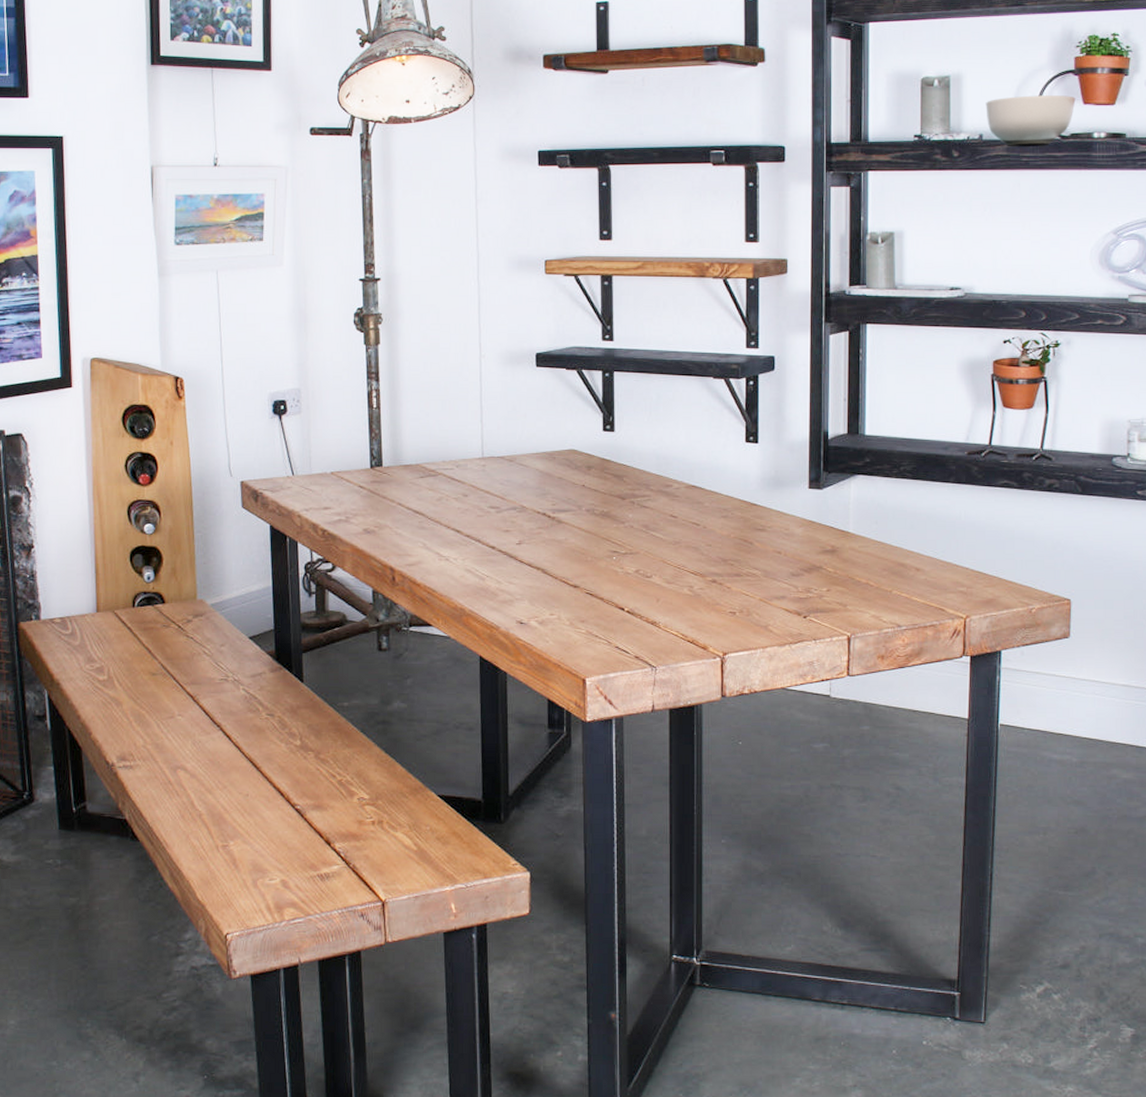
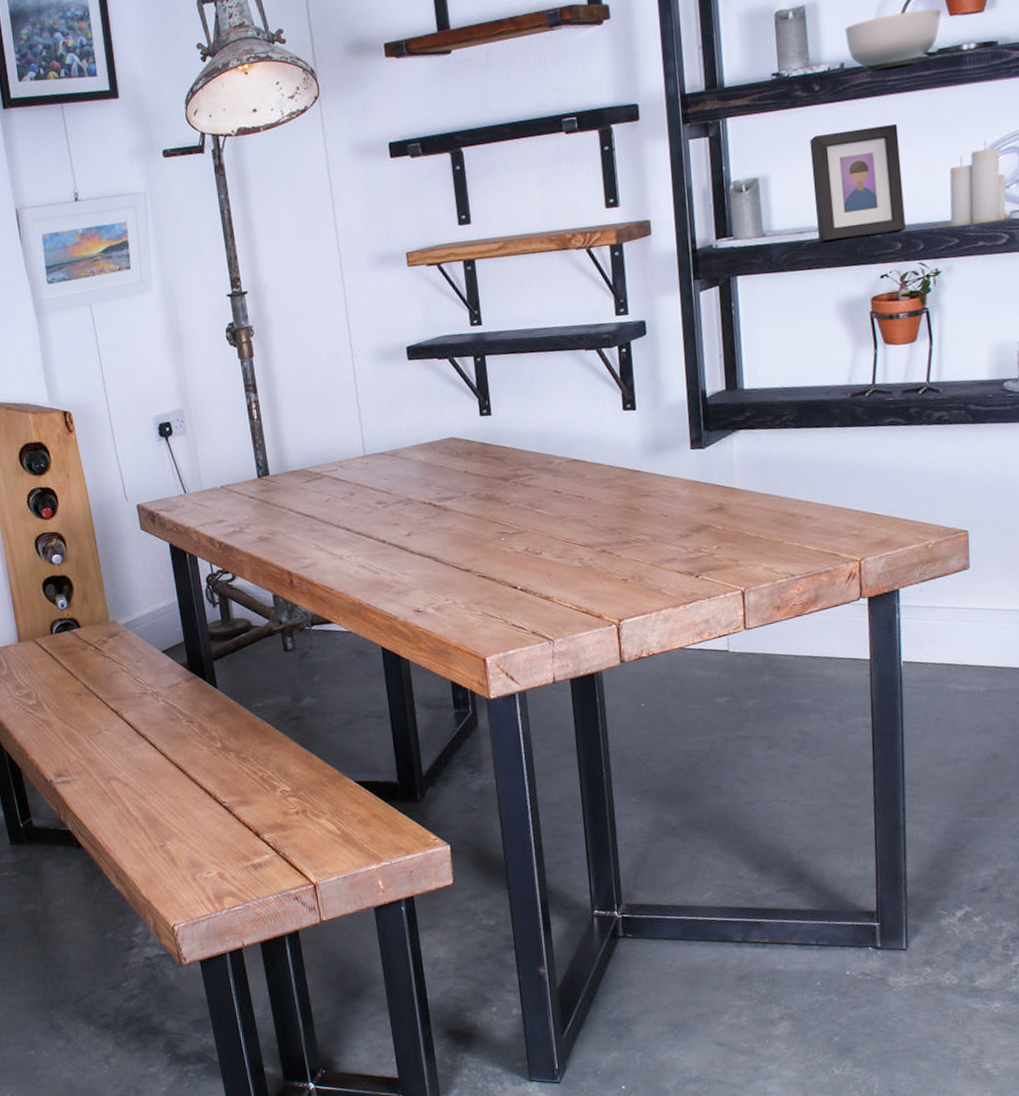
picture frame: none [945,197,1030,304] -> present [810,123,906,244]
candle: none [1069,225,1128,303] -> present [947,141,1011,227]

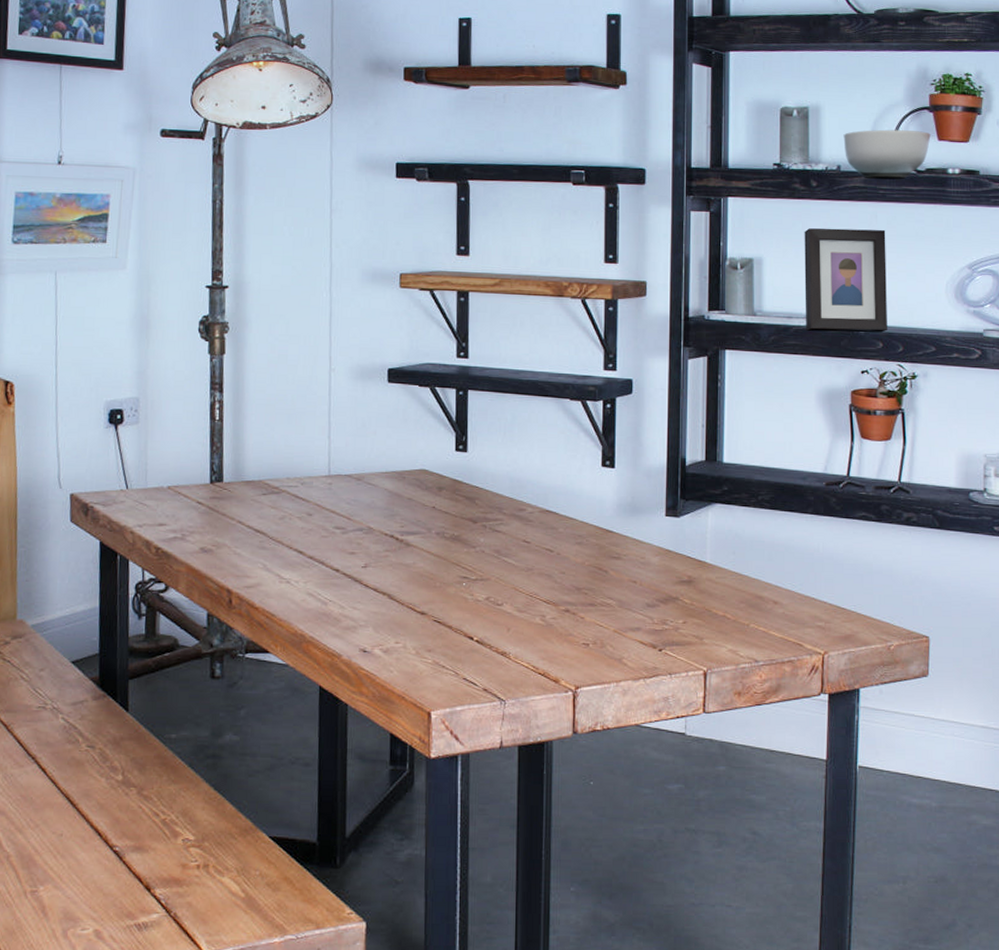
candle: present [947,141,1011,227] -> none [925,260,983,336]

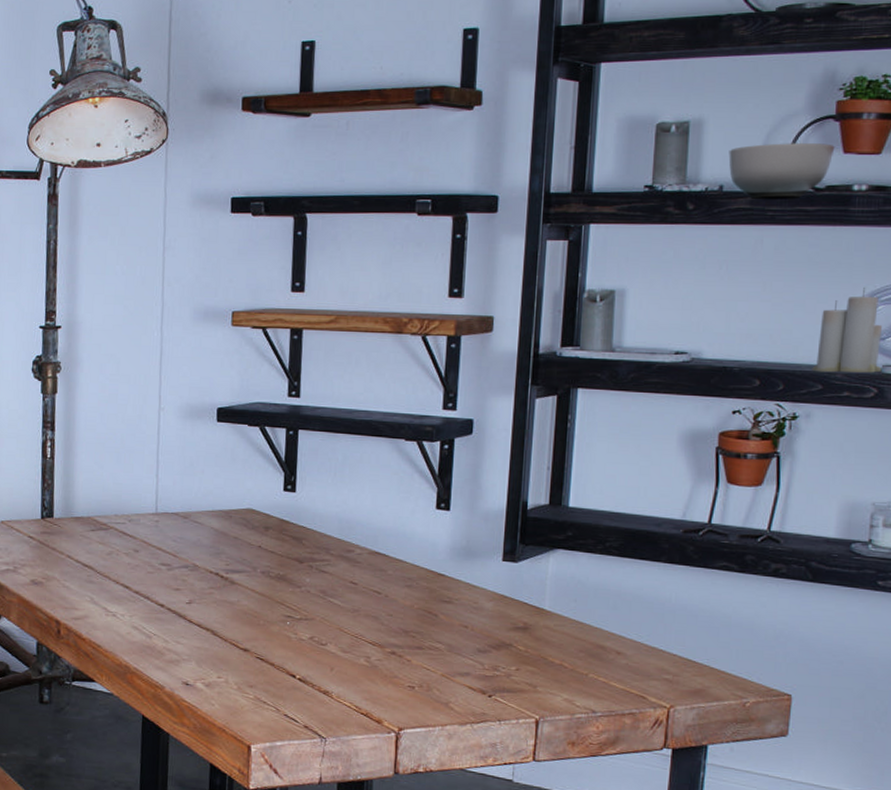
picture frame: present [804,228,887,333] -> none [671,255,772,370]
candle: none [925,260,983,336] -> present [812,288,883,373]

